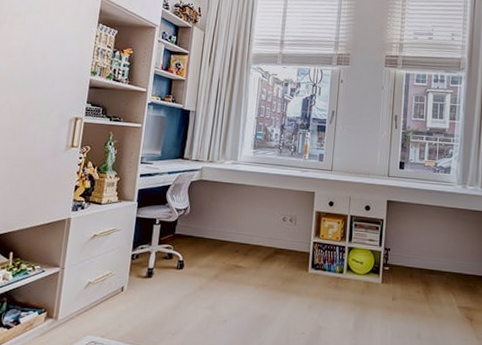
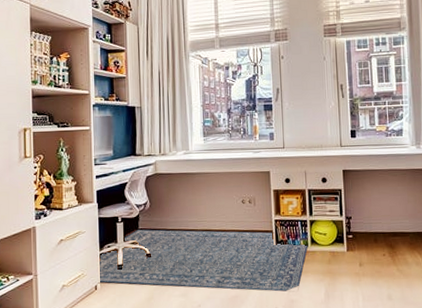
rug: none [128,234,344,319] -> present [99,229,308,292]

